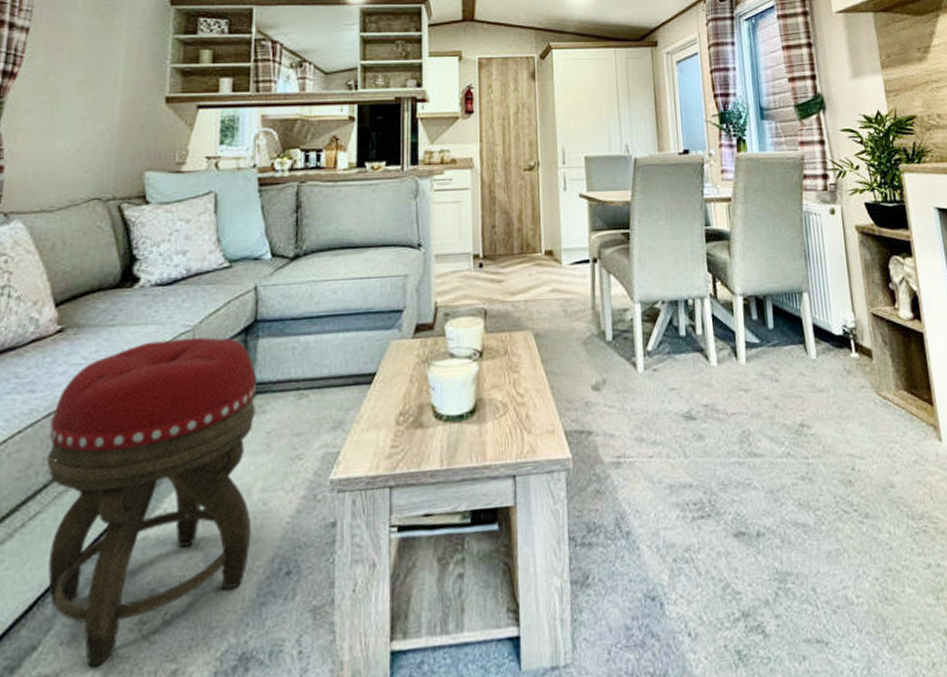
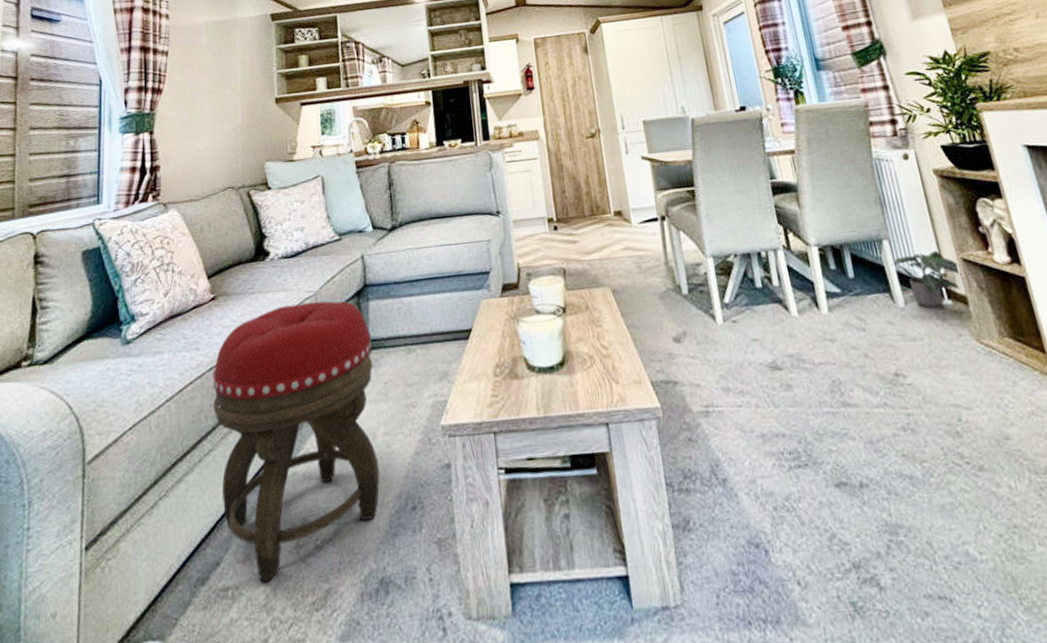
potted plant: none [809,304,870,361] -> present [892,250,962,309]

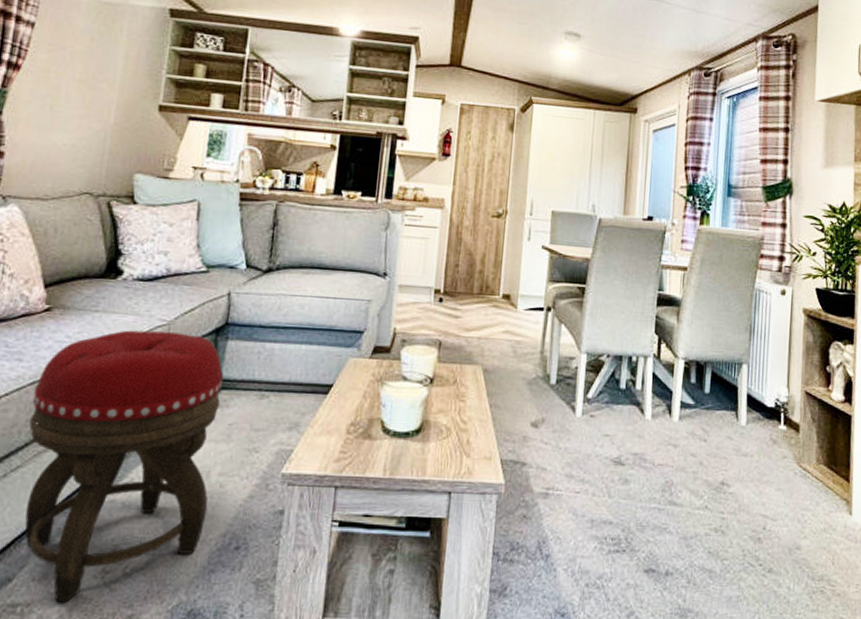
potted plant: present [892,250,962,309] -> none [744,380,802,431]

